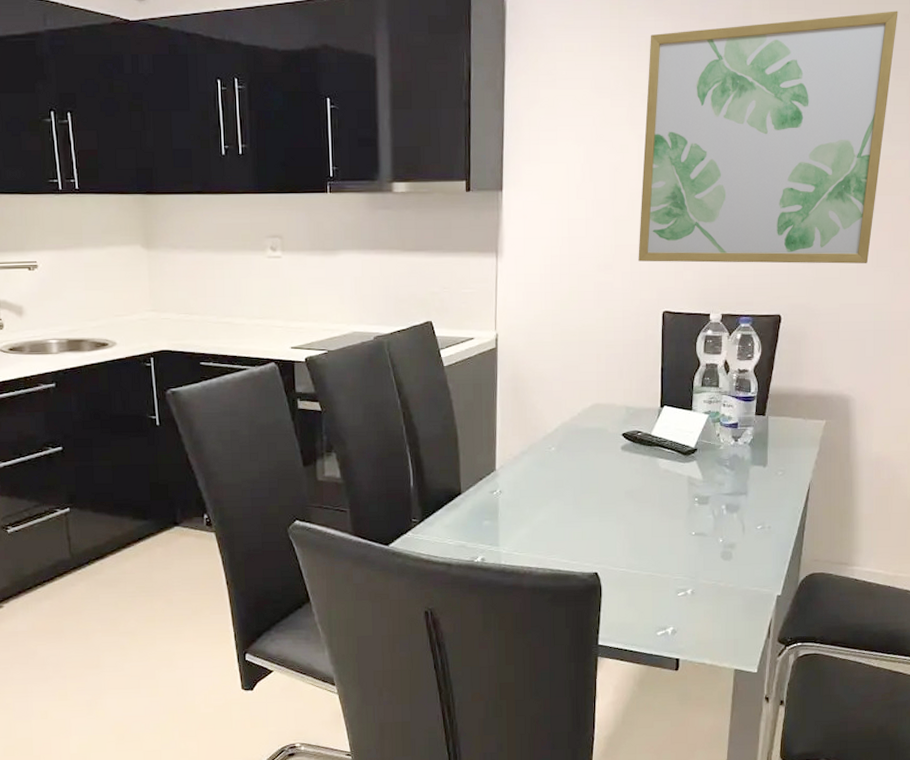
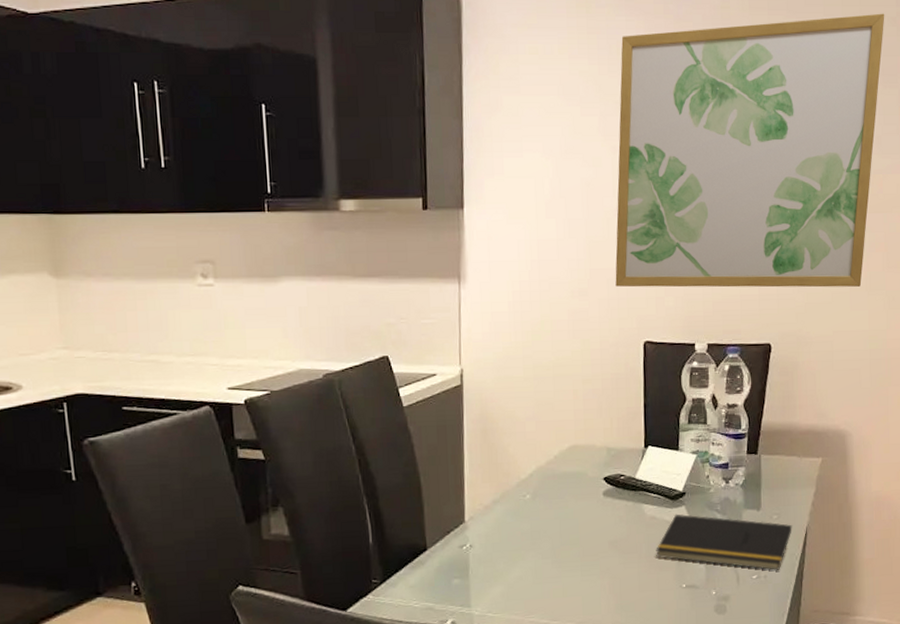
notepad: none [668,468,796,522] -> present [656,514,792,570]

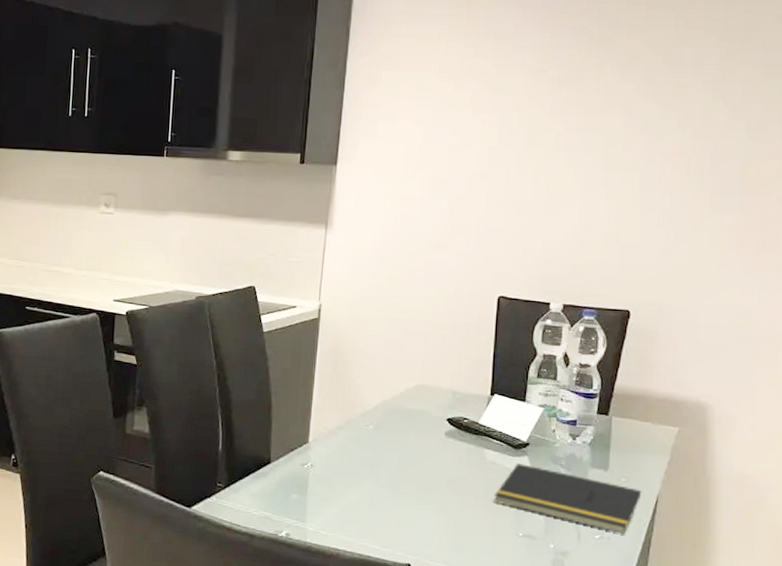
wall art: present [615,13,885,288] -> none [474,10,771,264]

